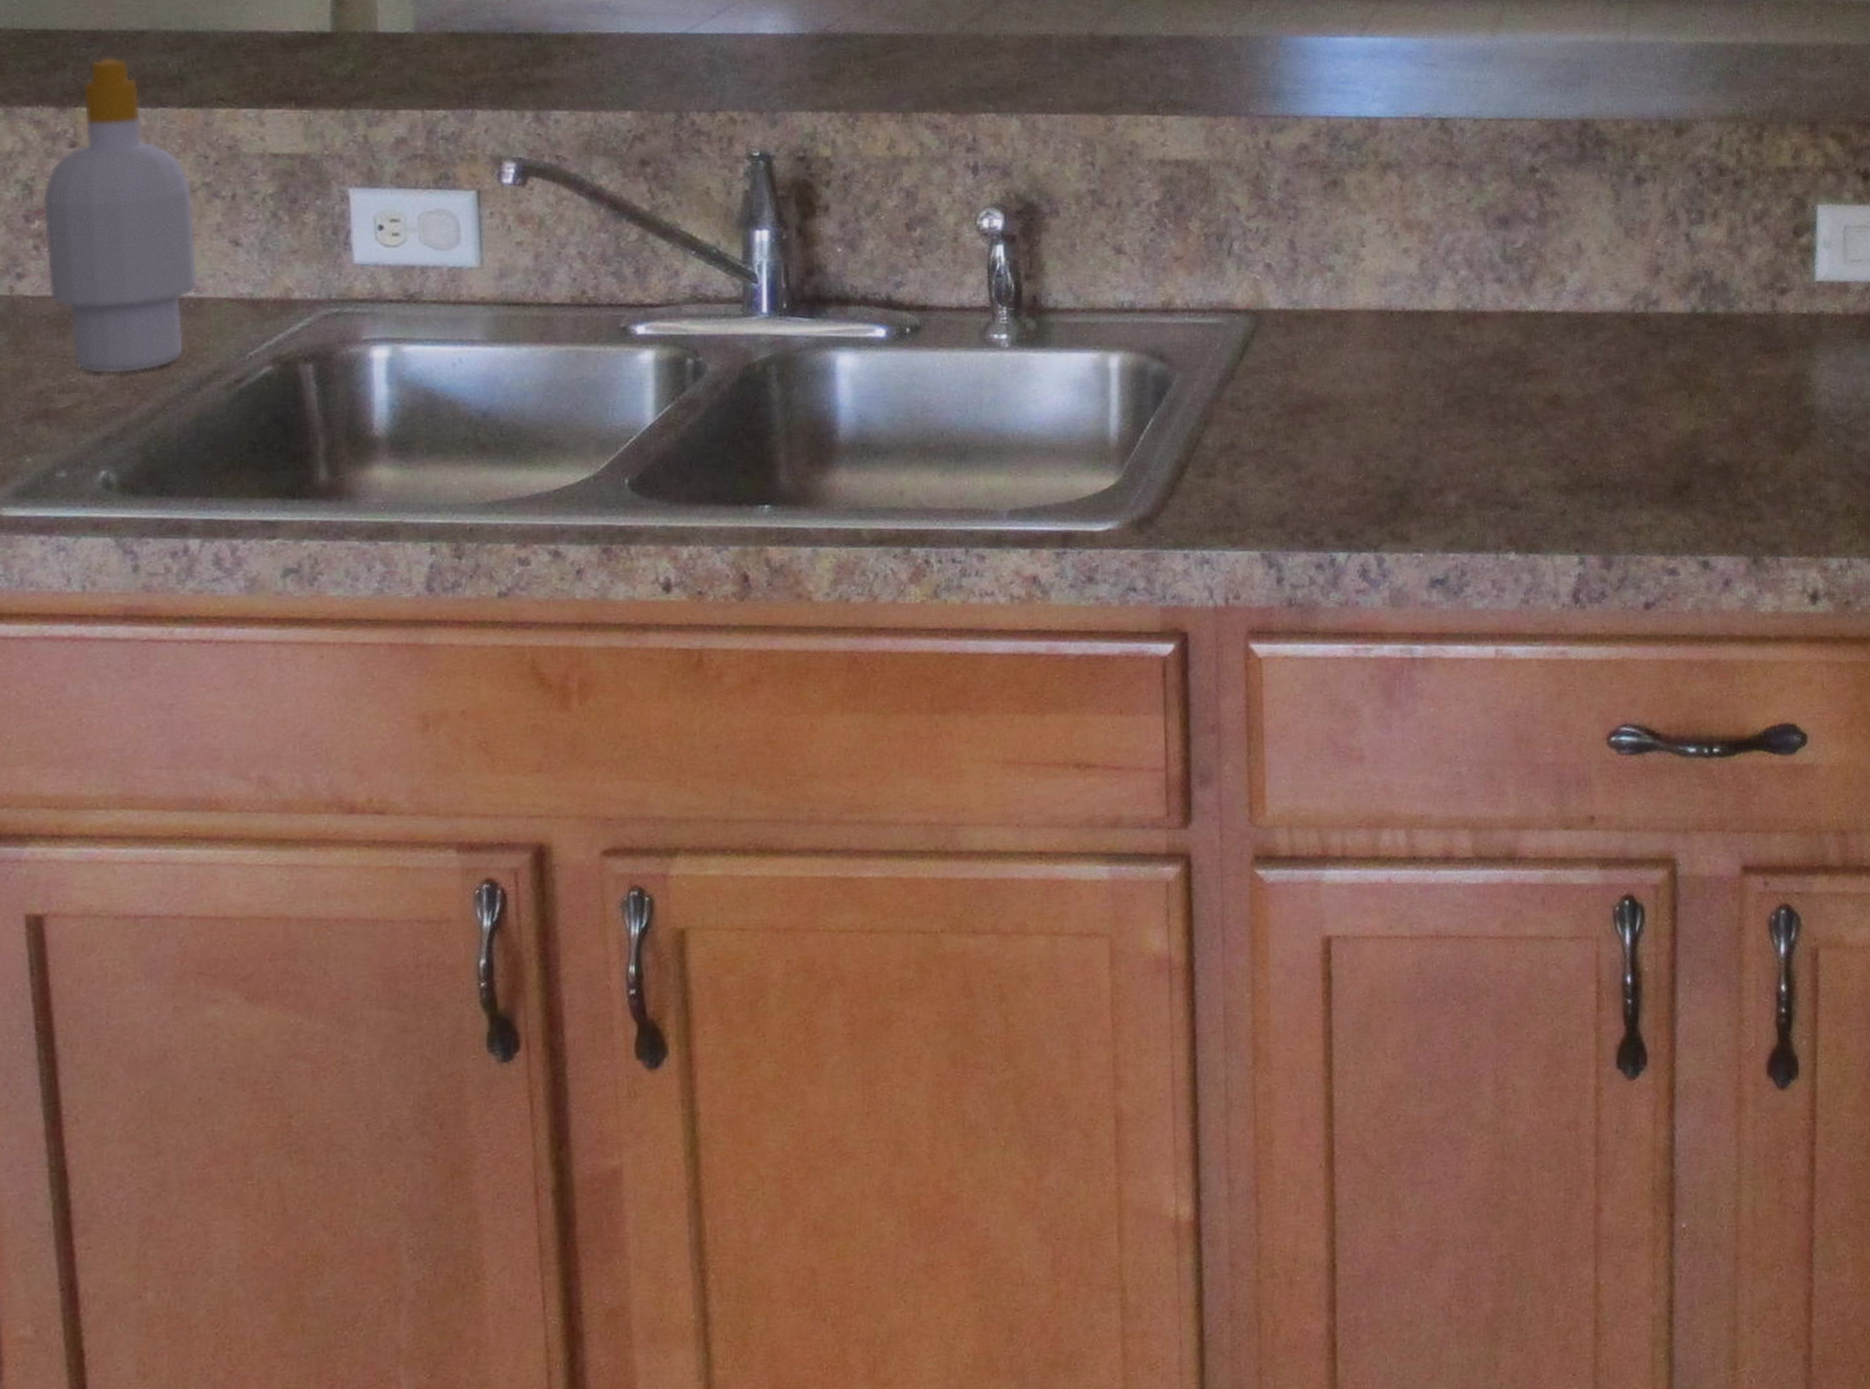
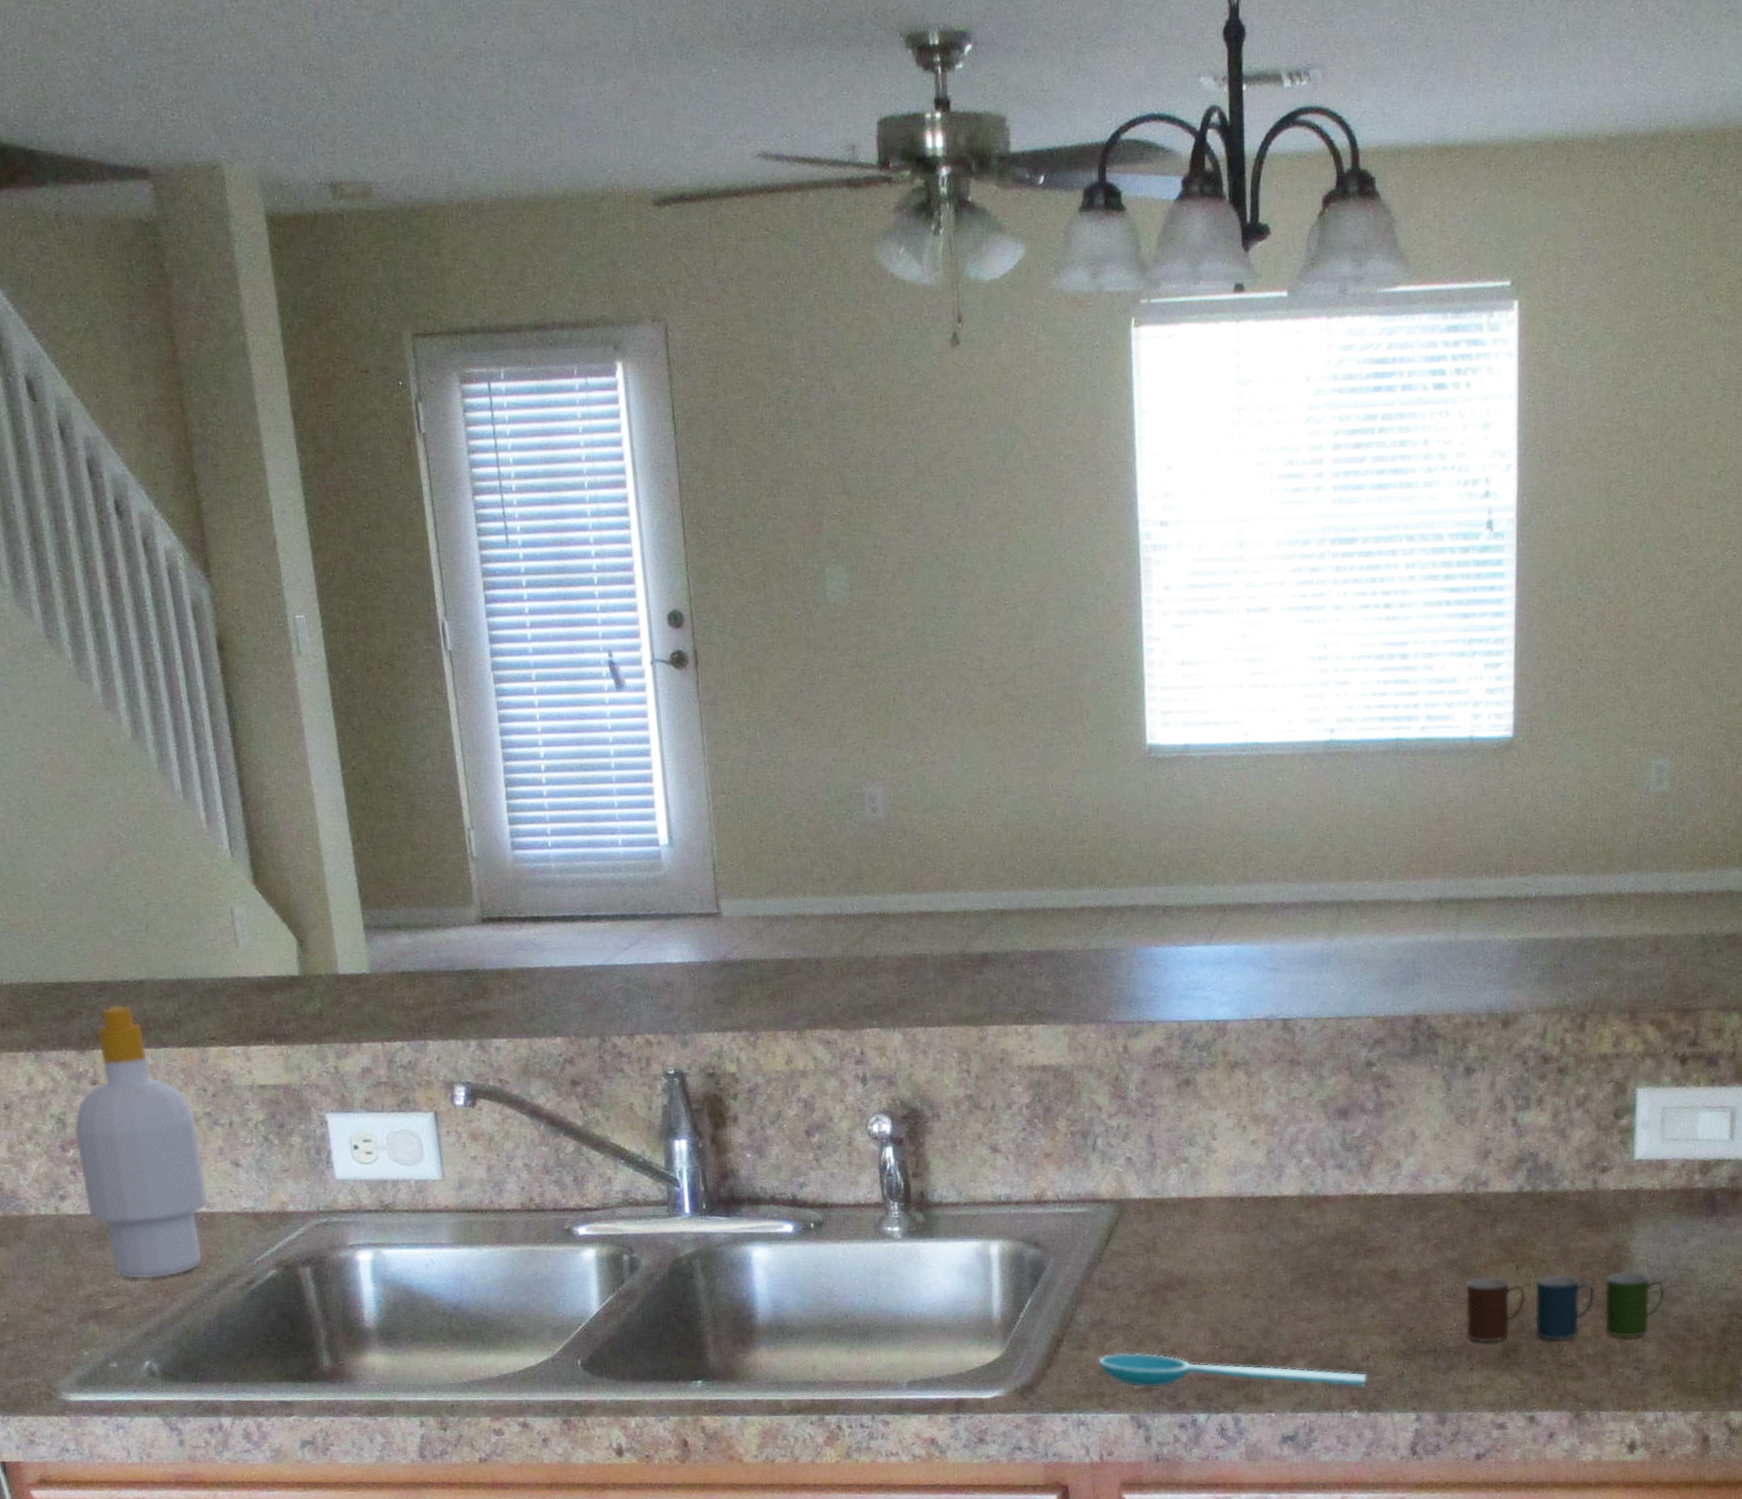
spoon: none [1226,481,1526,525] -> present [1098,1352,1368,1388]
cup: none [1634,402,1849,479] -> present [1465,1271,1666,1343]

